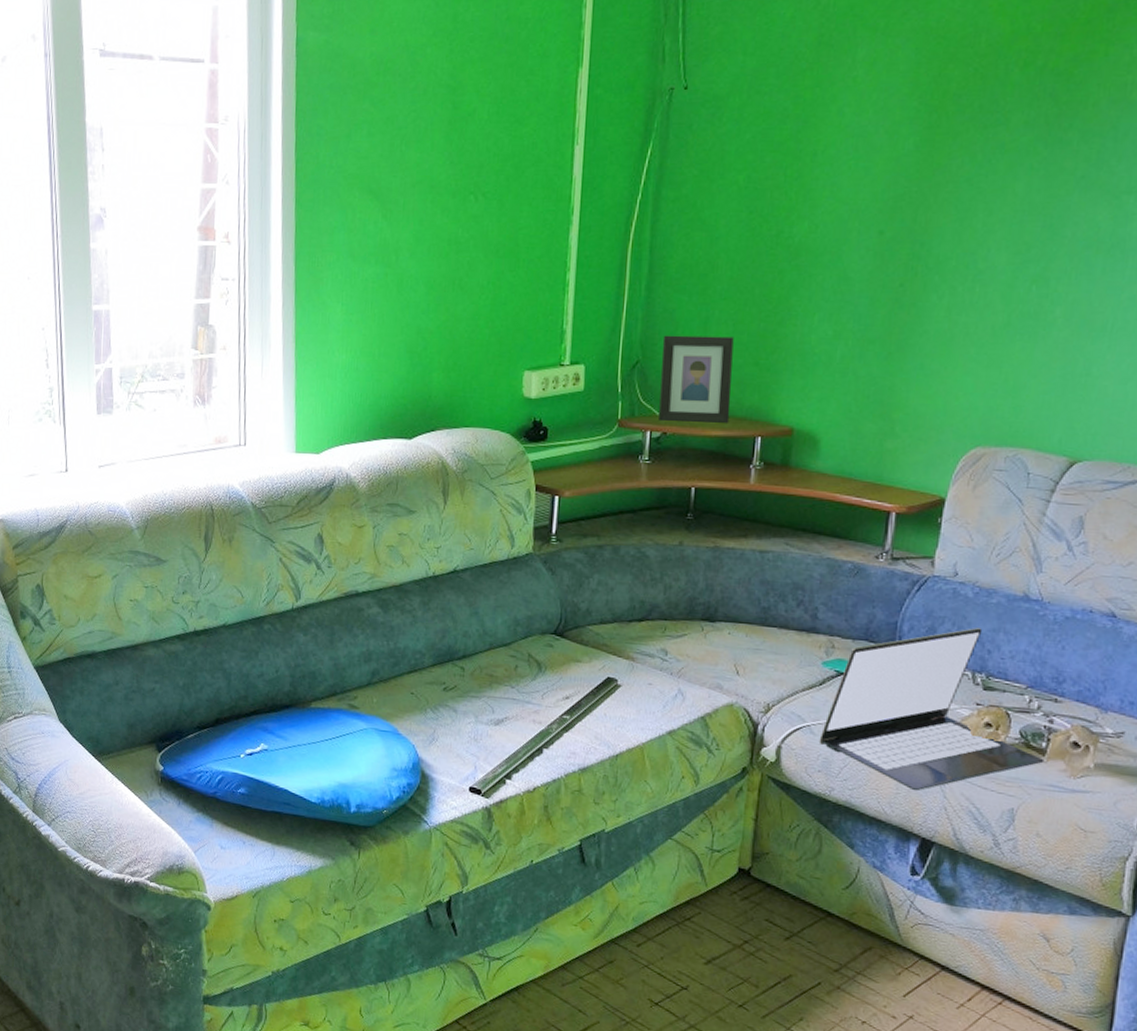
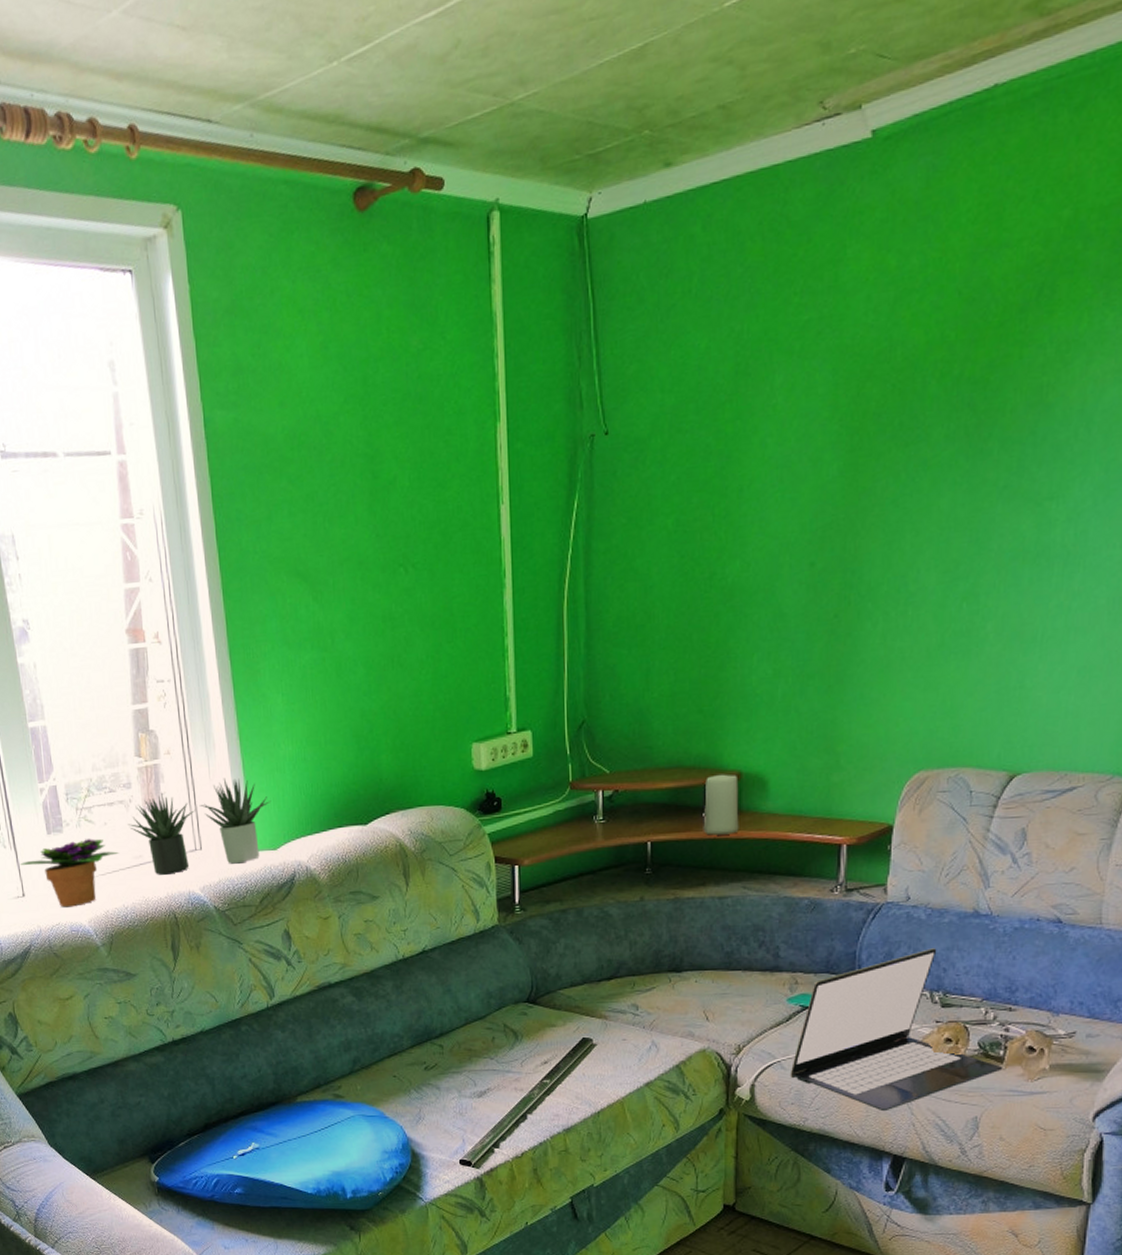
potted flower: none [67,423,165,487] -> present [20,839,119,908]
succulent plant: none [176,378,320,466] -> present [127,778,271,875]
picture frame: present [659,335,734,424] -> none [606,686,679,780]
candle: none [751,428,790,489] -> present [704,774,739,836]

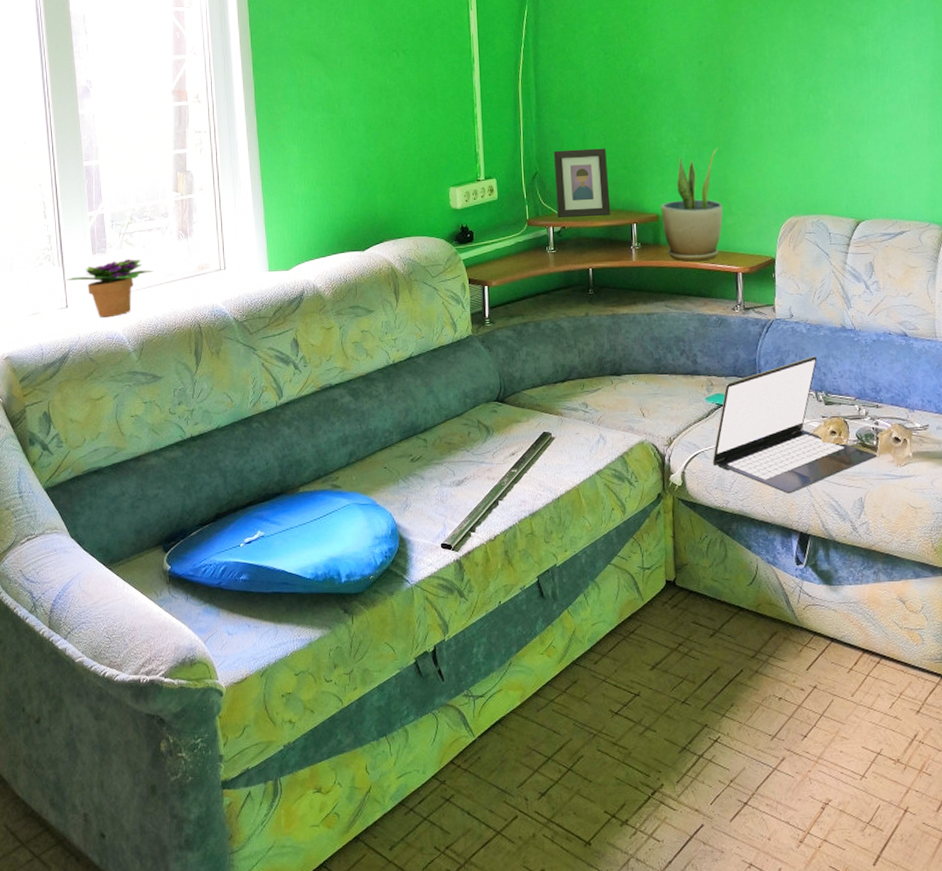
succulent plant: present [127,778,271,875] -> none [163,210,286,291]
picture frame: none [606,686,679,780] -> present [553,148,611,219]
candle: present [704,774,739,836] -> none [632,216,659,264]
potted plant: none [745,681,829,832] -> present [661,147,723,262]

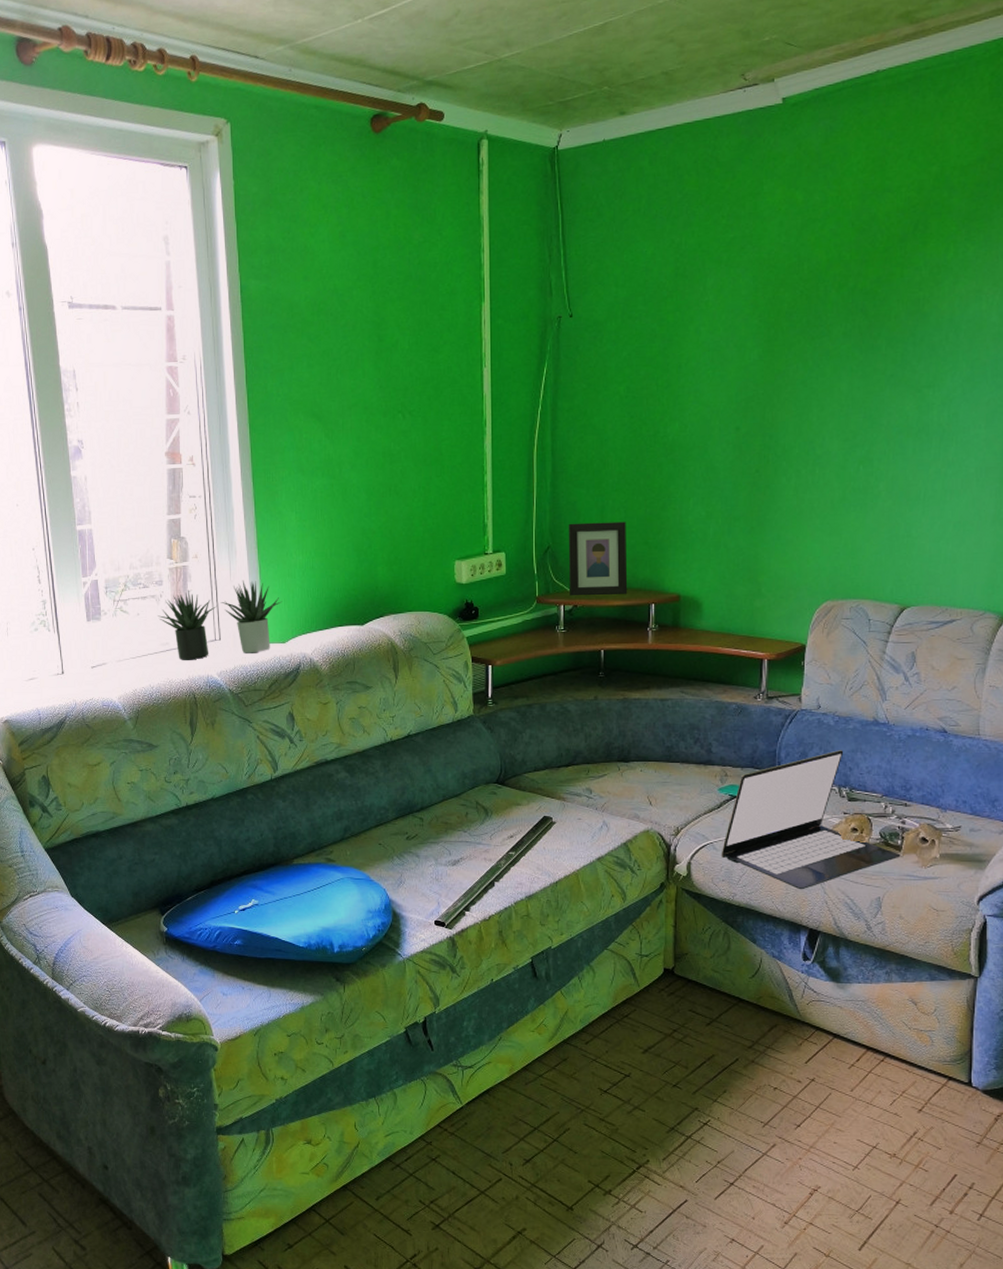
potted flower: present [66,259,154,318] -> none [61,627,149,685]
succulent plant: none [163,210,286,291] -> present [157,580,283,660]
potted plant: present [661,147,723,262] -> none [683,523,752,646]

